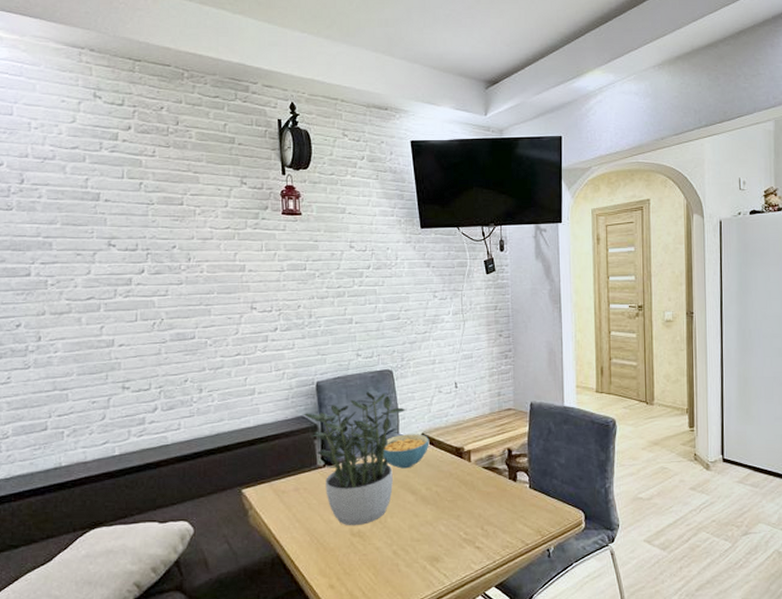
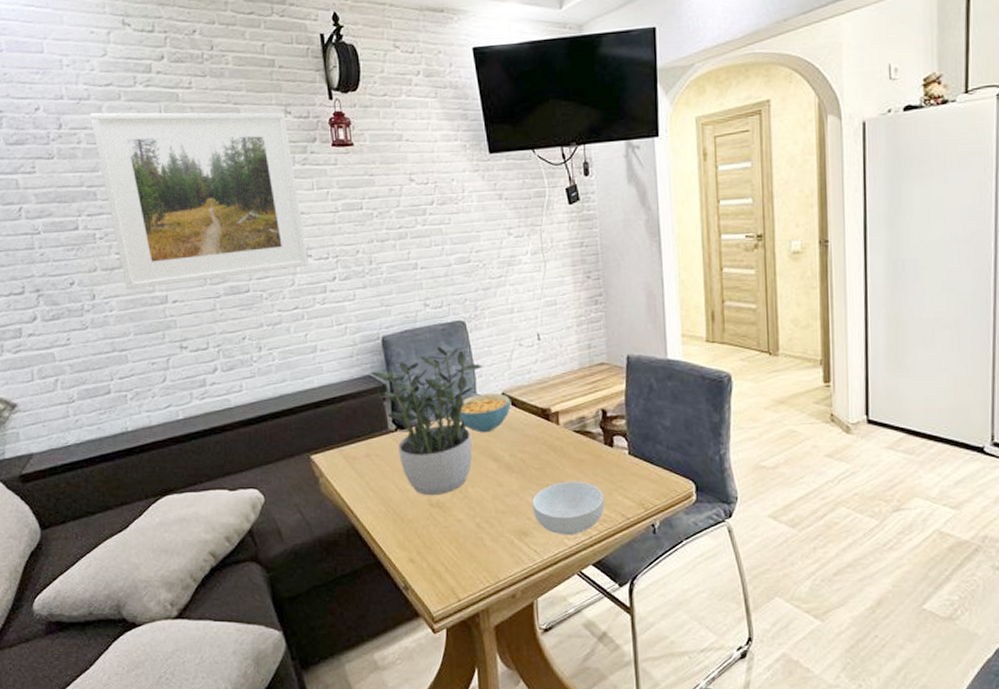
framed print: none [54,171,253,334] -> present [90,112,309,290]
cereal bowl: none [444,511,507,560] -> present [532,481,604,535]

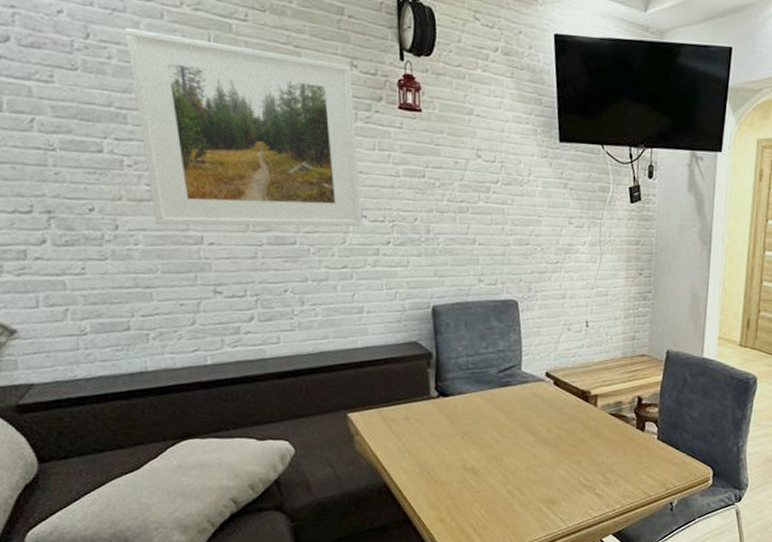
potted plant: present [371,346,483,496] -> none [418,322,530,462]
cereal bowl: present [459,393,511,433] -> none [502,371,554,408]
cereal bowl: present [532,481,604,535] -> none [563,458,630,507]

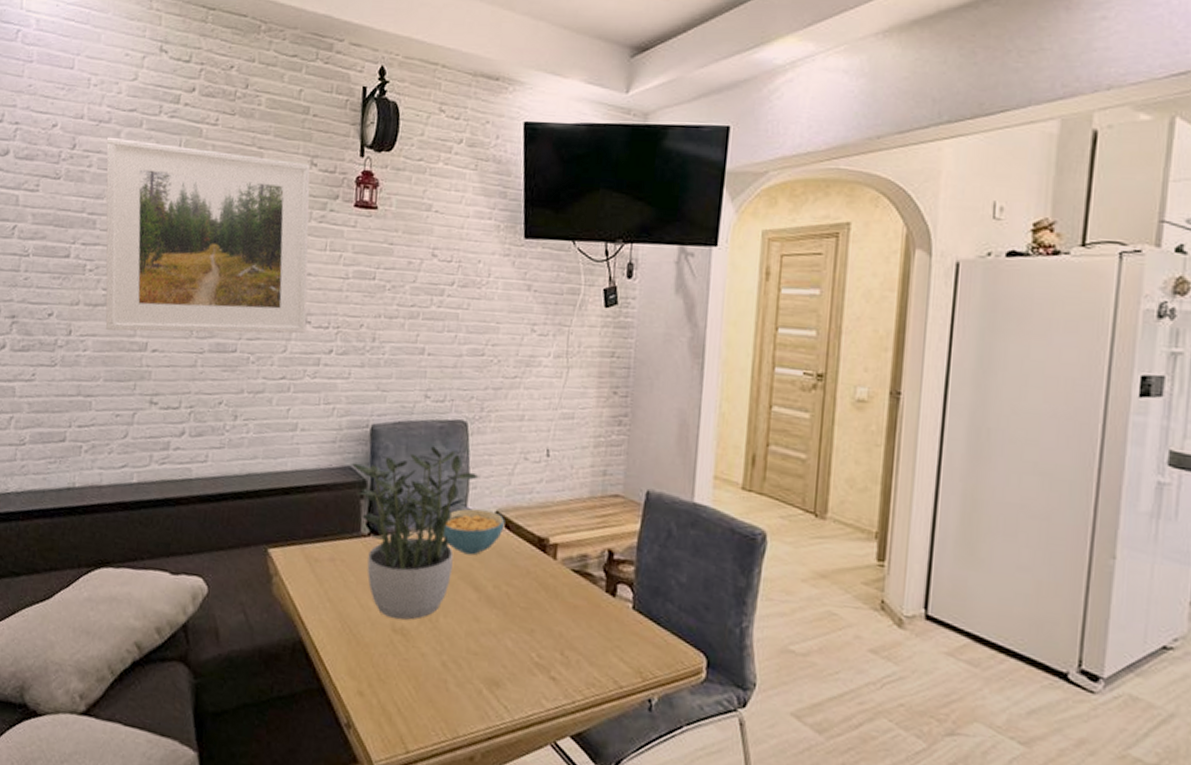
potted plant: none [418,322,530,462] -> present [352,446,479,620]
cereal bowl: none [502,371,554,408] -> present [443,508,505,555]

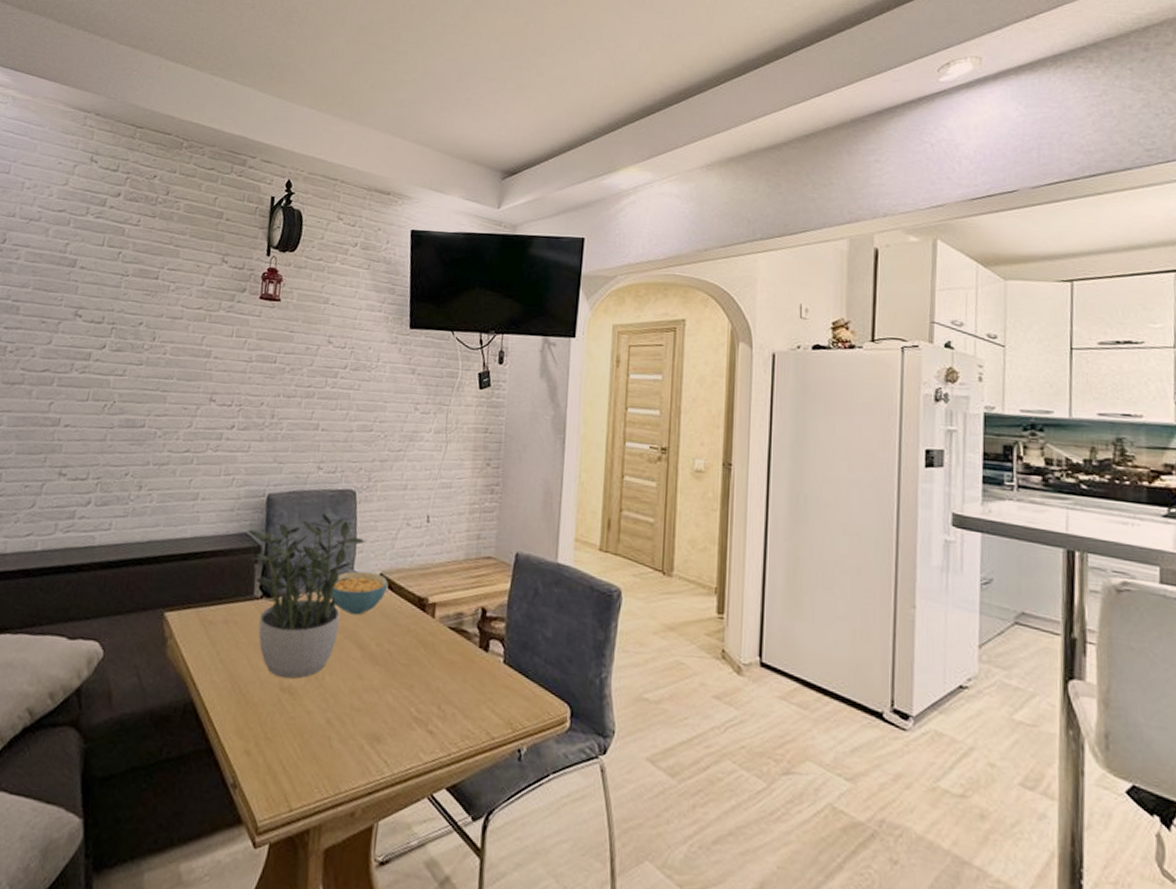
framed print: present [105,137,310,334] -> none [21,233,221,411]

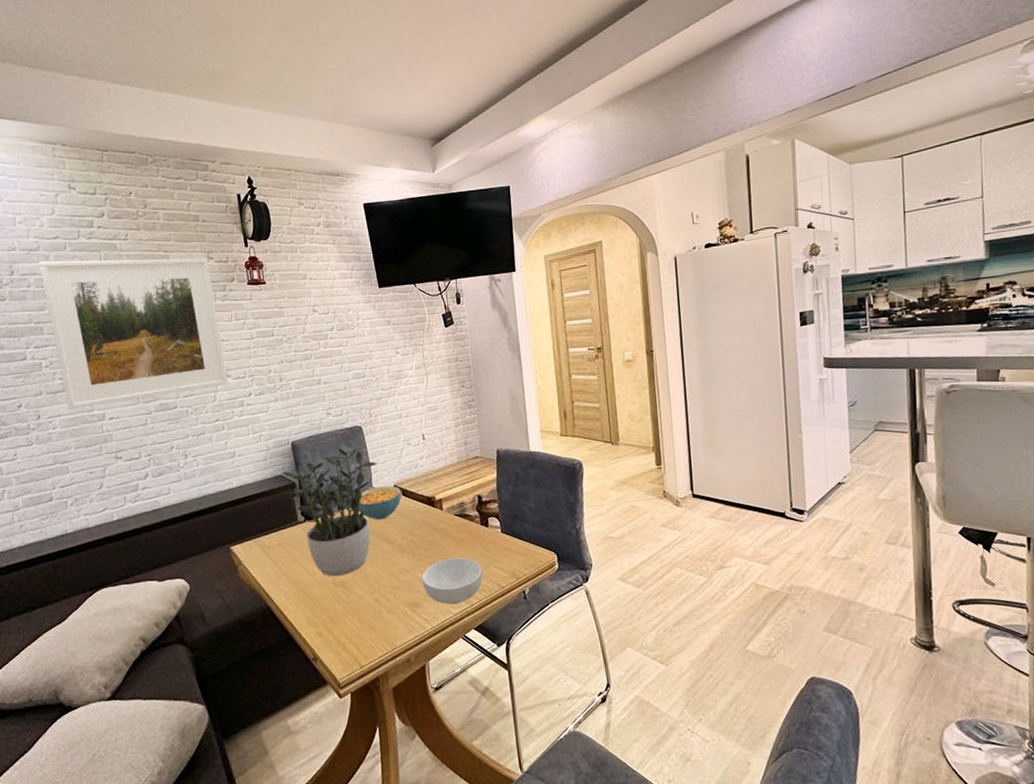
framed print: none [21,233,221,411] -> present [39,258,228,410]
cereal bowl: none [390,683,470,749] -> present [422,557,483,605]

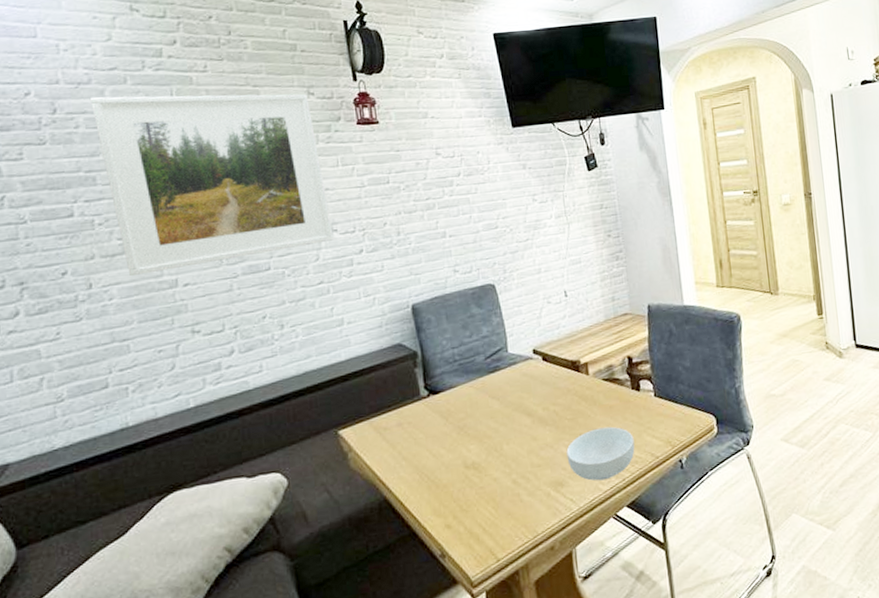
potted plant: present [282,448,377,577] -> none [401,309,513,458]
cereal bowl: present [358,486,402,520] -> none [492,350,543,390]

